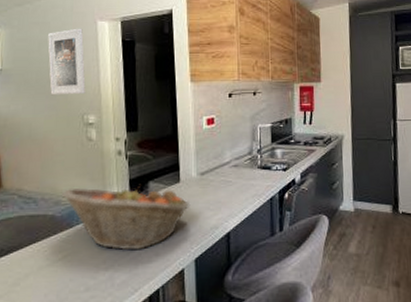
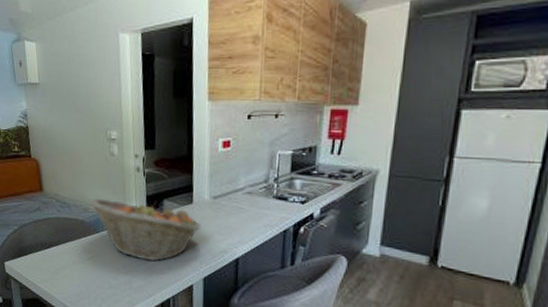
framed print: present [48,28,86,95] -> none [76,41,109,110]

